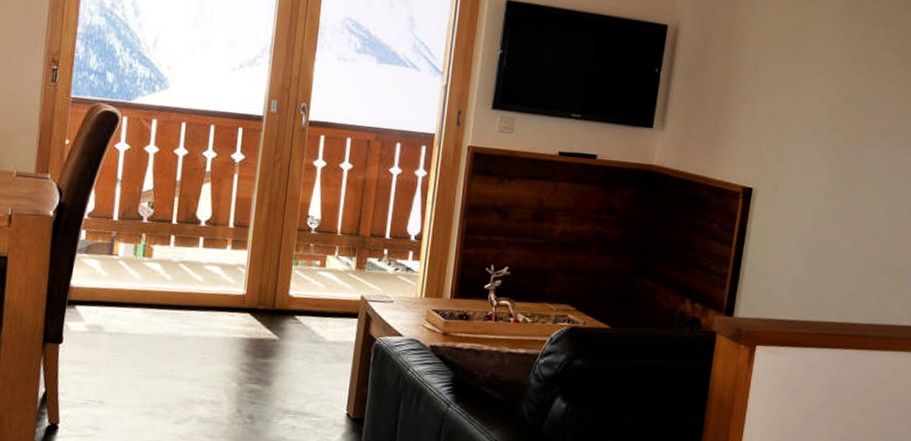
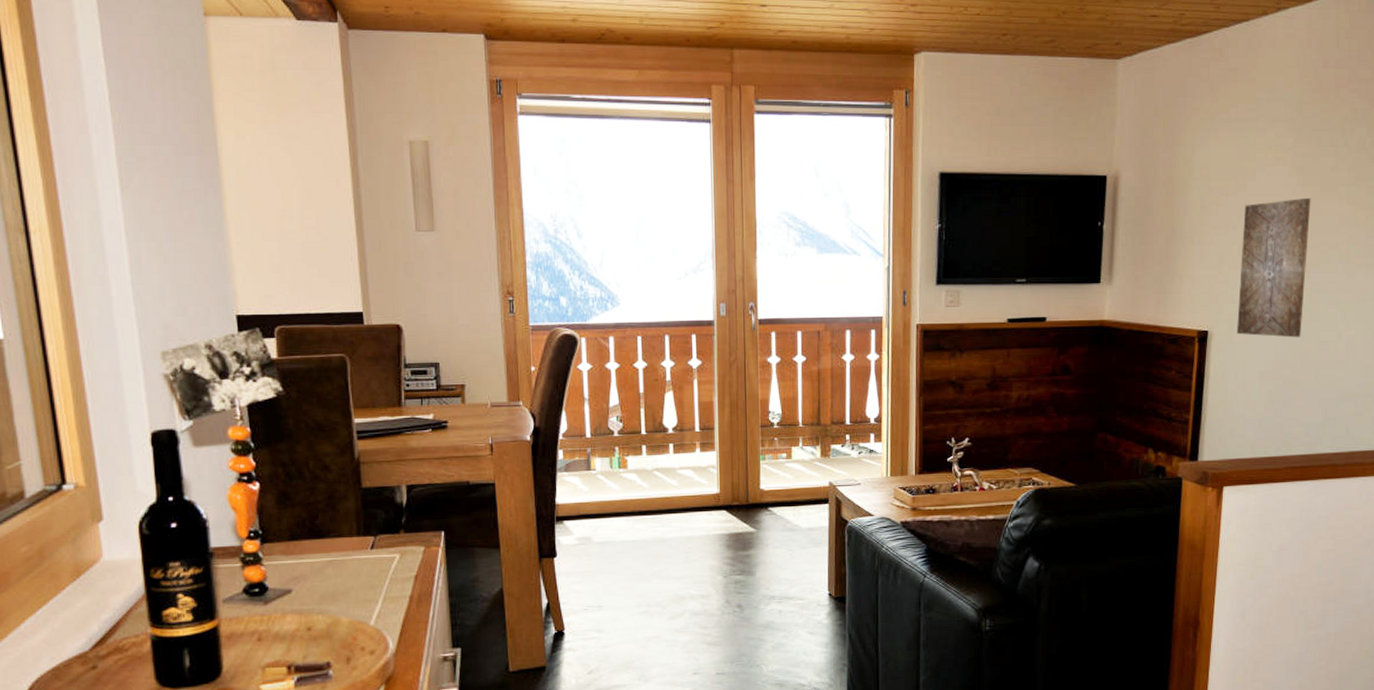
wall art: none [780,70,859,206] -> present [1237,197,1311,338]

